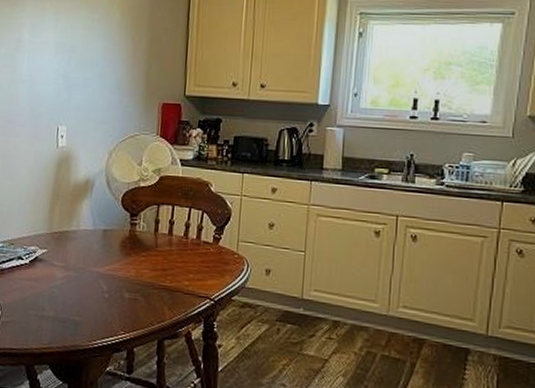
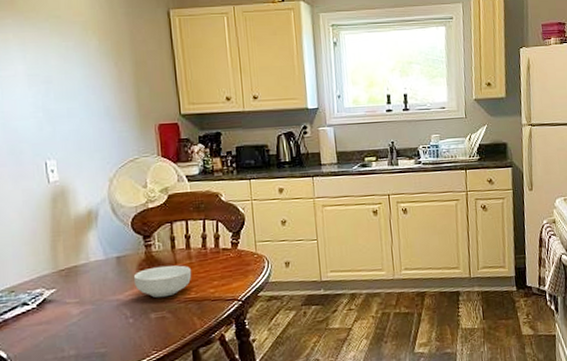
cereal bowl: none [114,246,170,280] -> present [133,265,192,298]

